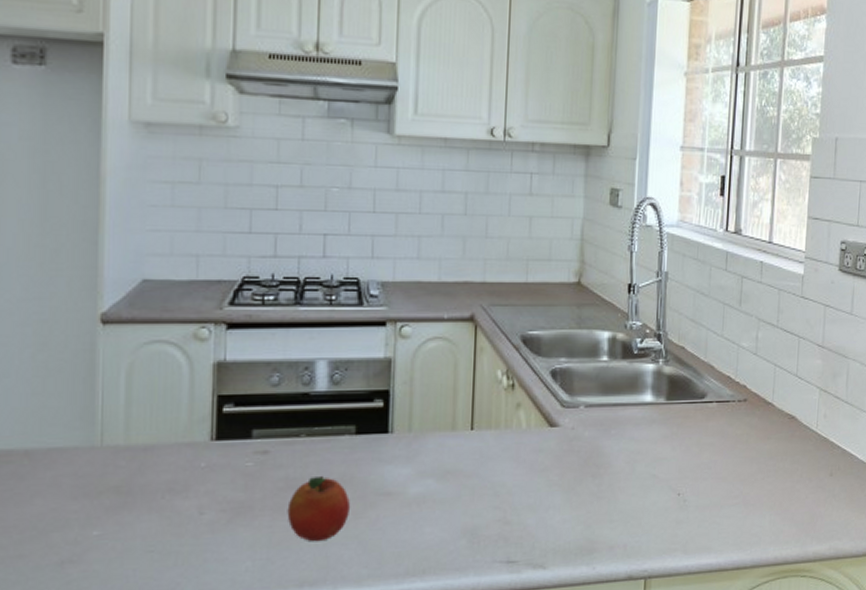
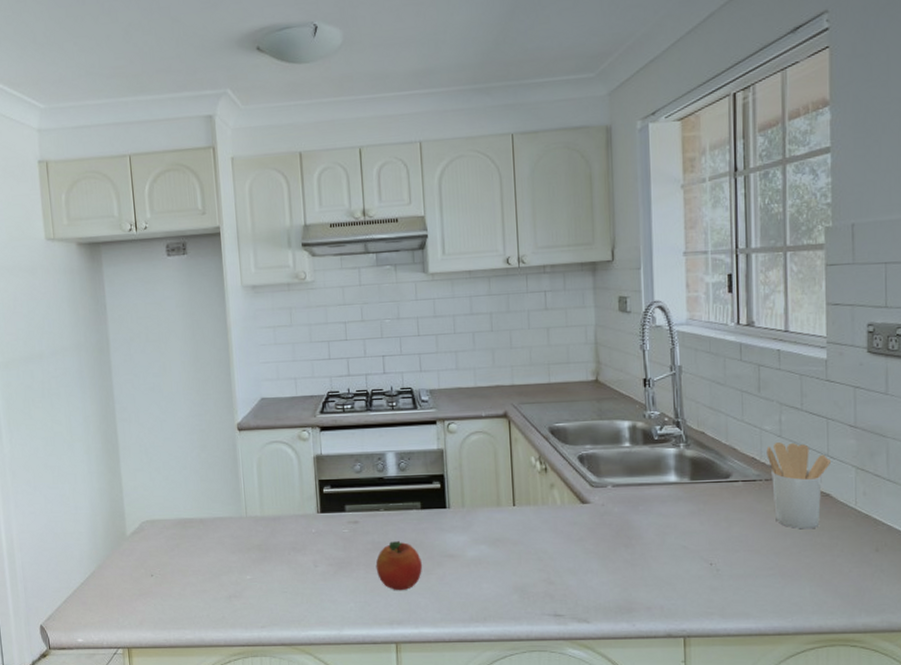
utensil holder: none [741,361,798,454] -> present [766,442,830,530]

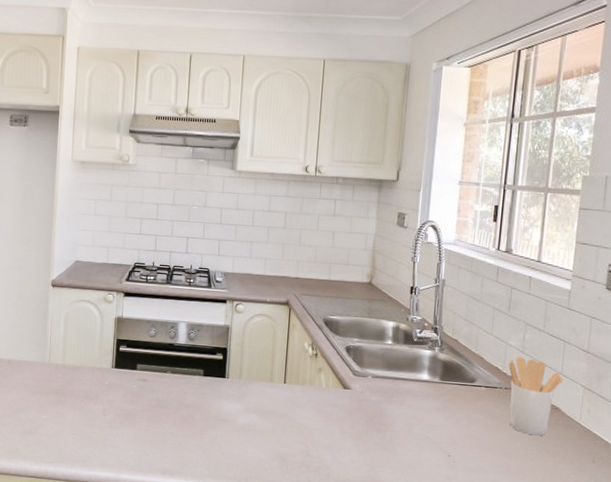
fruit: present [375,541,423,591] -> none [157,401,199,446]

